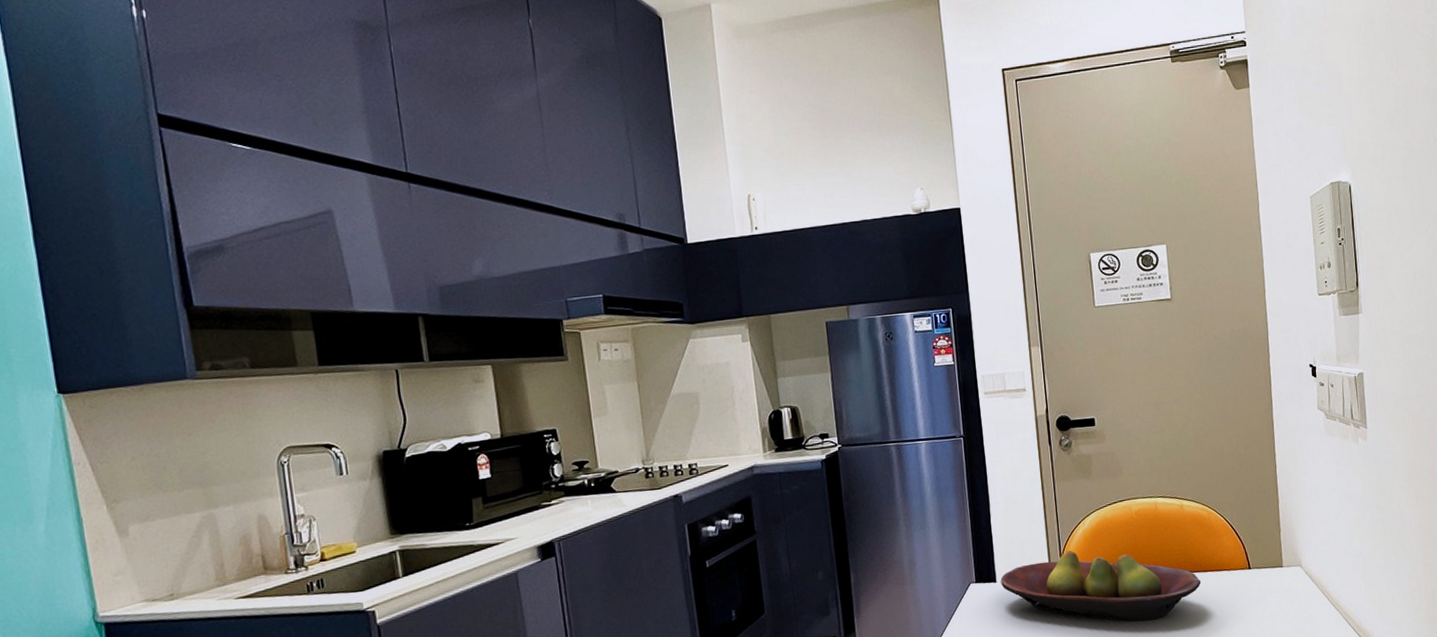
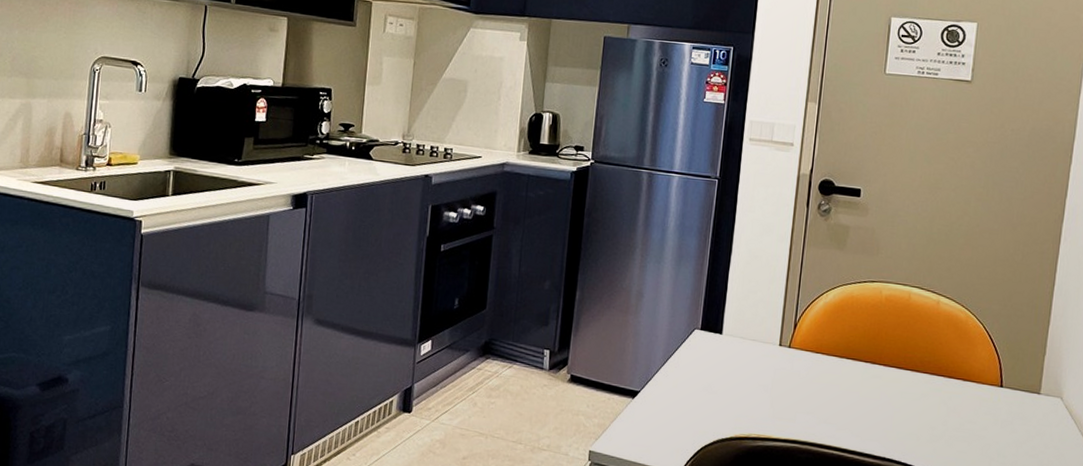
fruit bowl: present [1000,550,1201,621] -> none [726,319,944,415]

